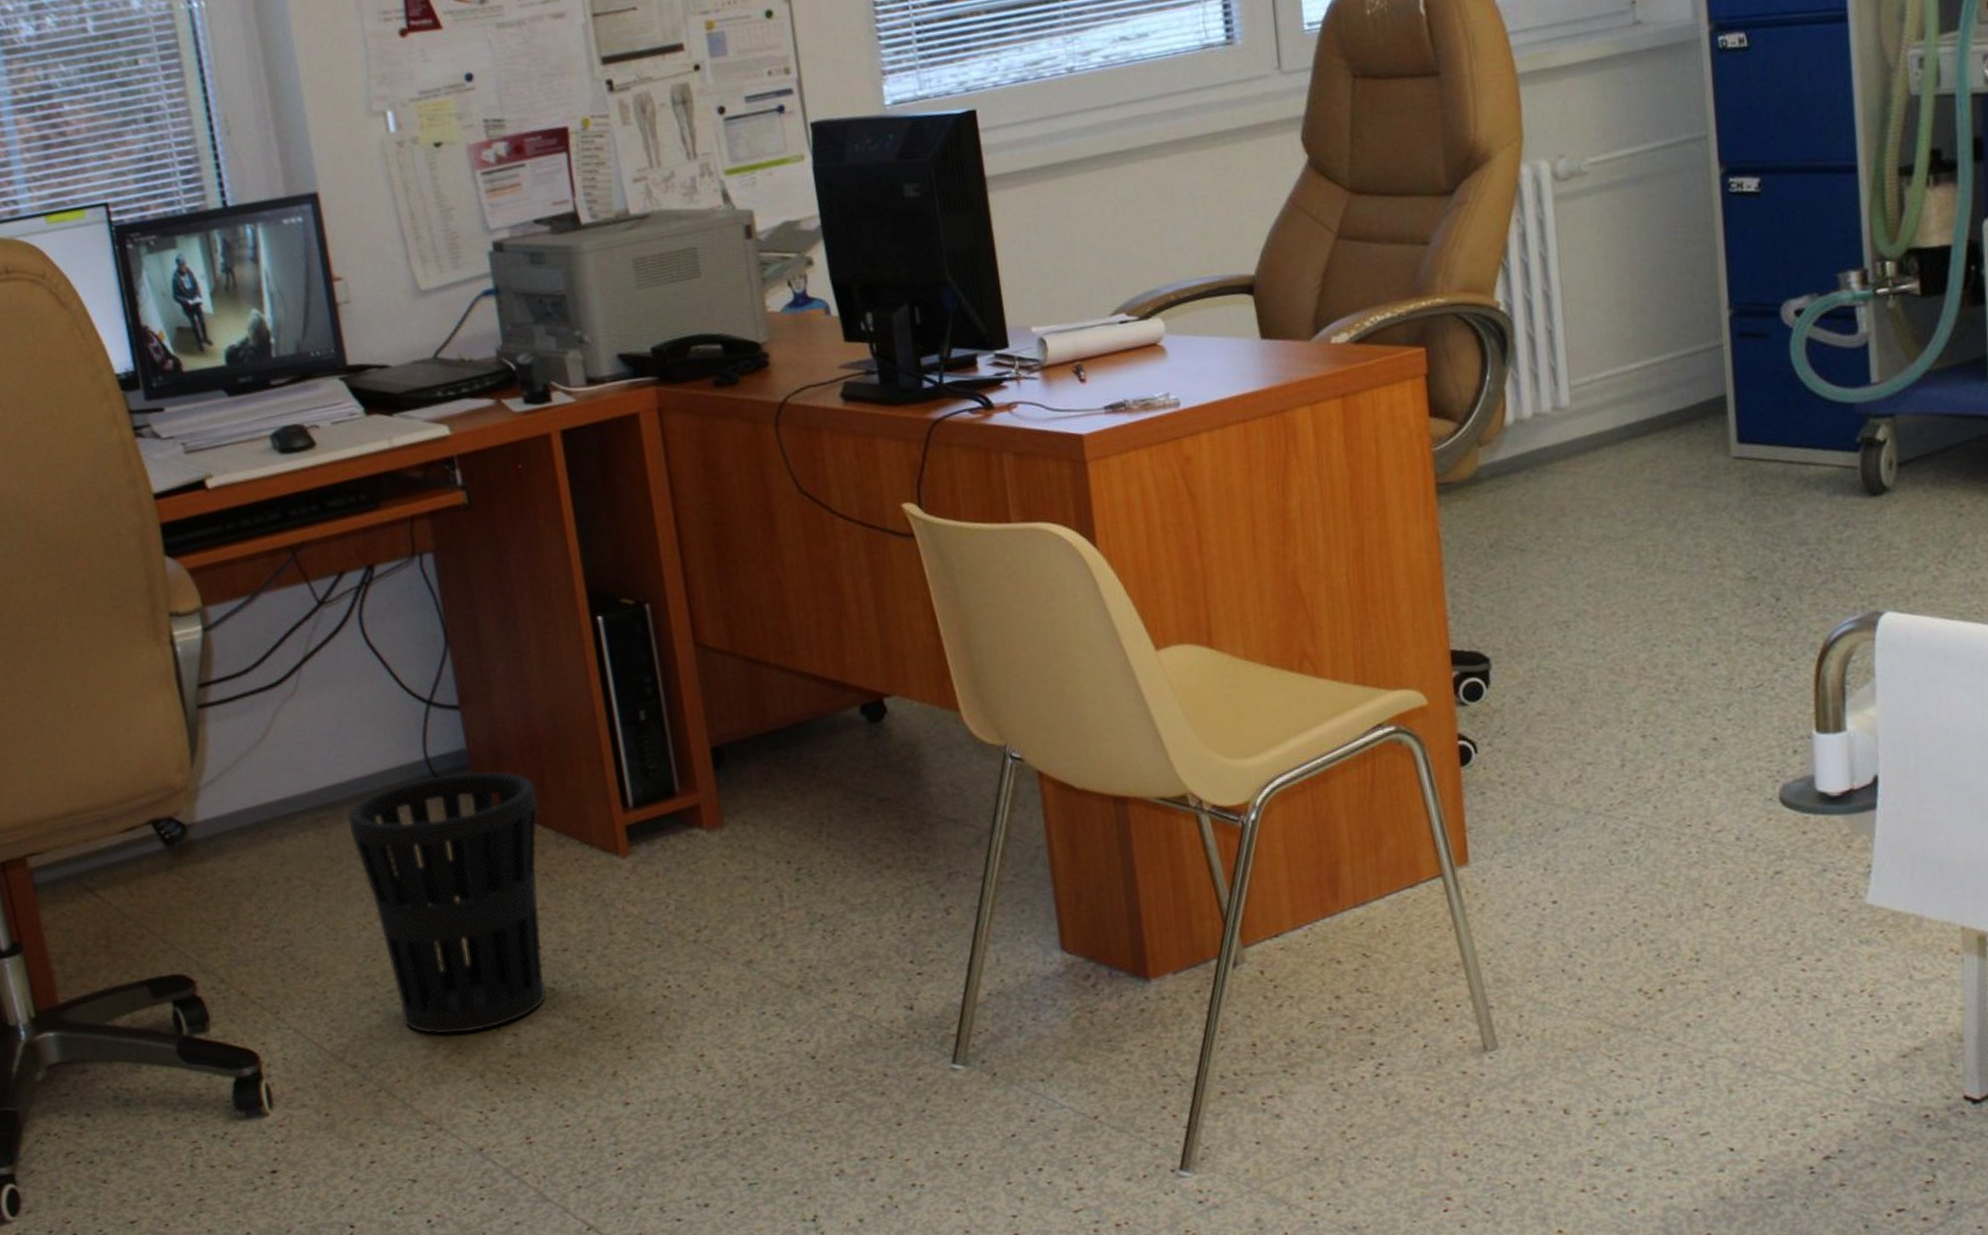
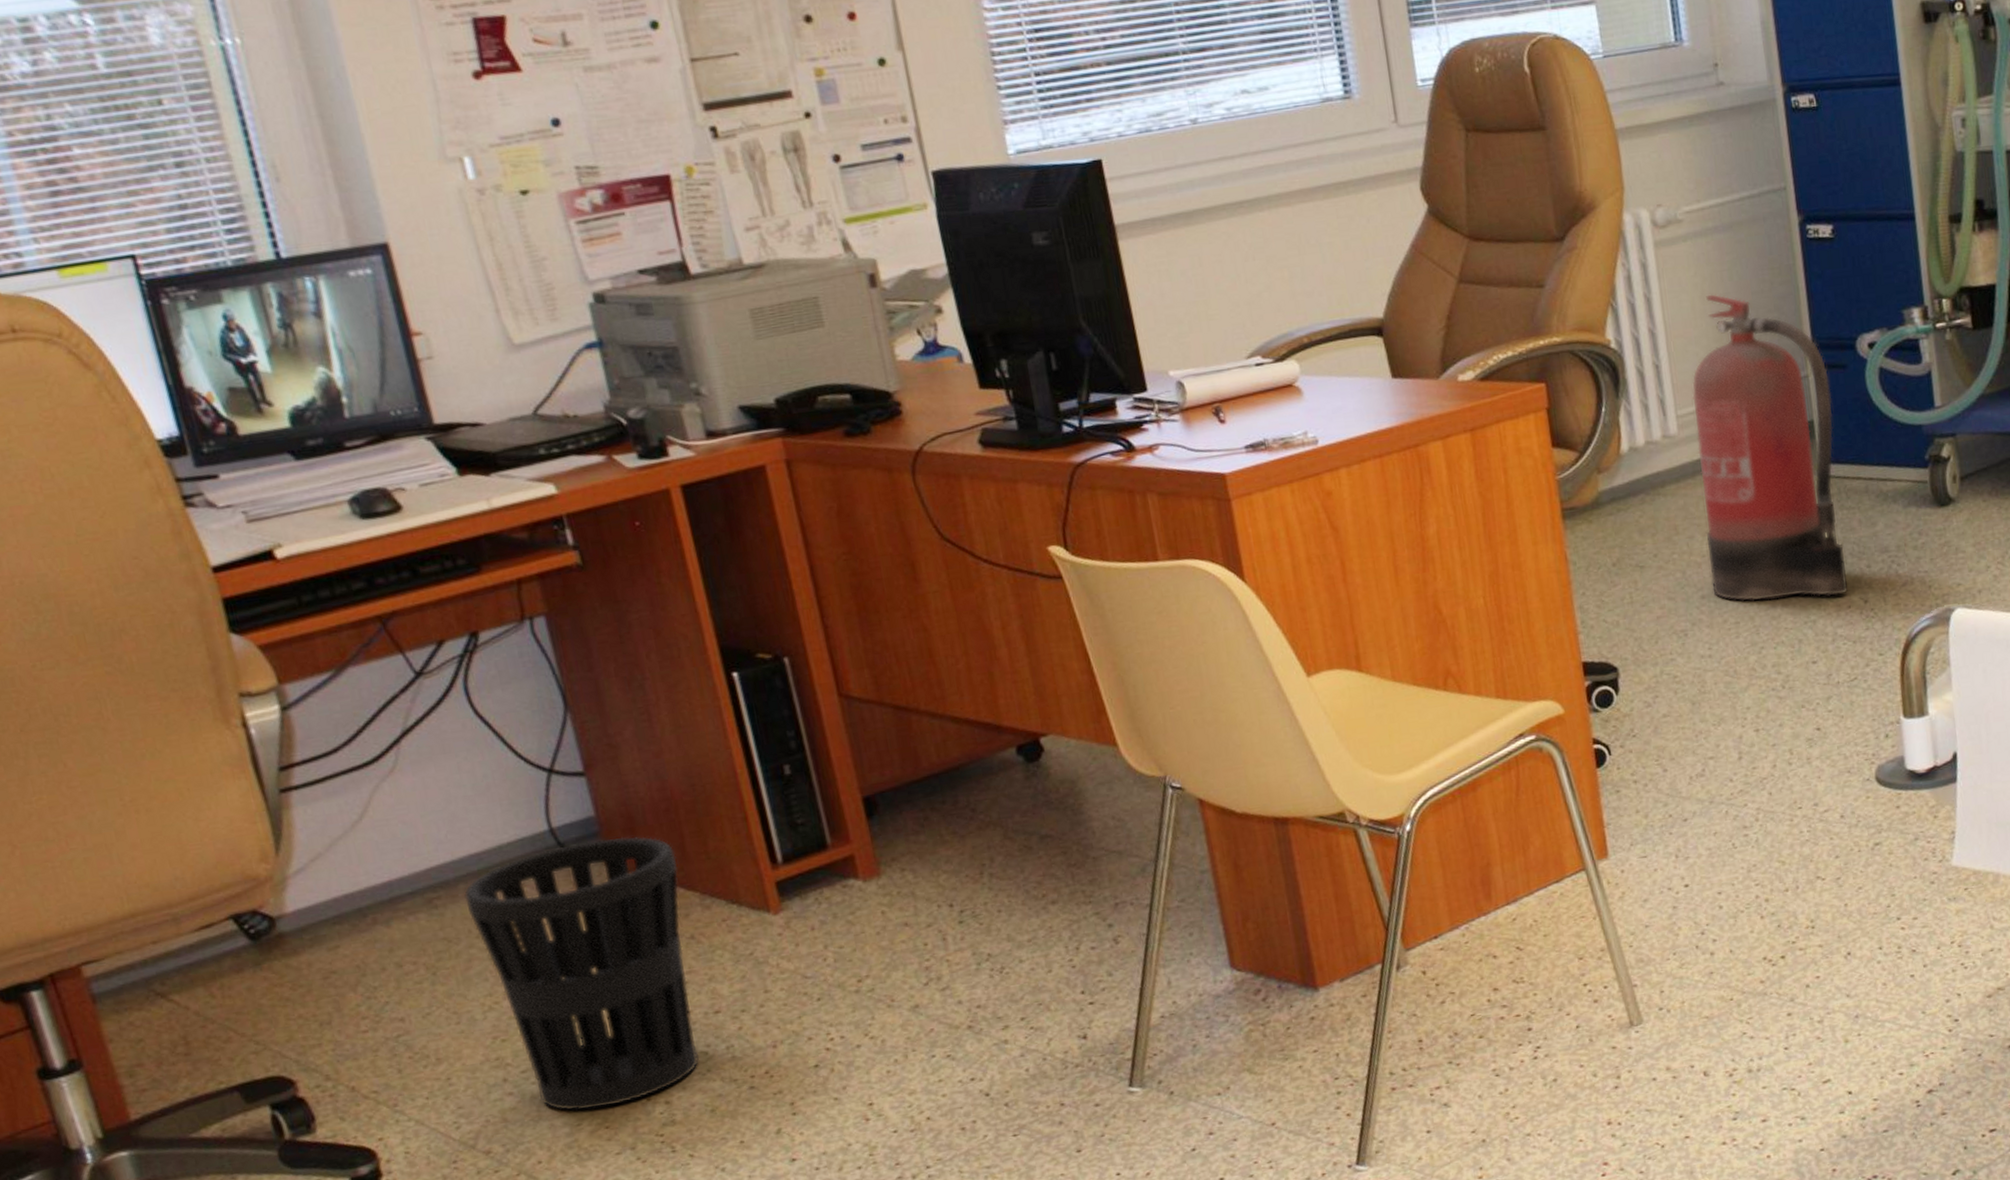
fire extinguisher: none [1588,253,1757,593] -> present [1692,294,1848,601]

